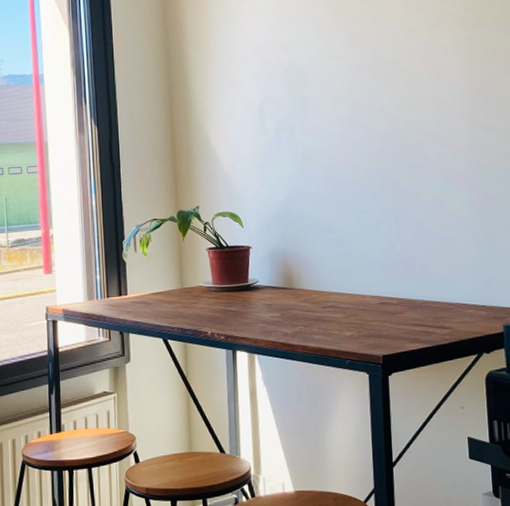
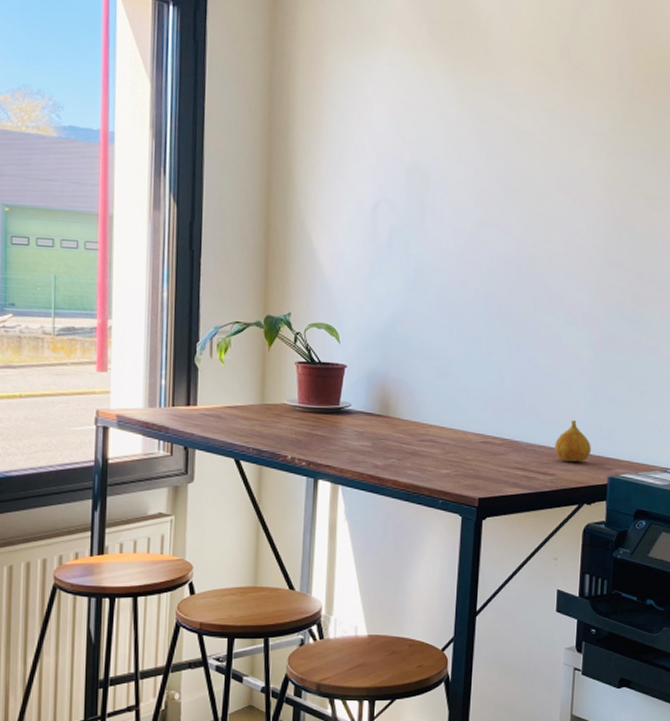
fruit: none [448,275,484,315] -> present [555,420,591,463]

